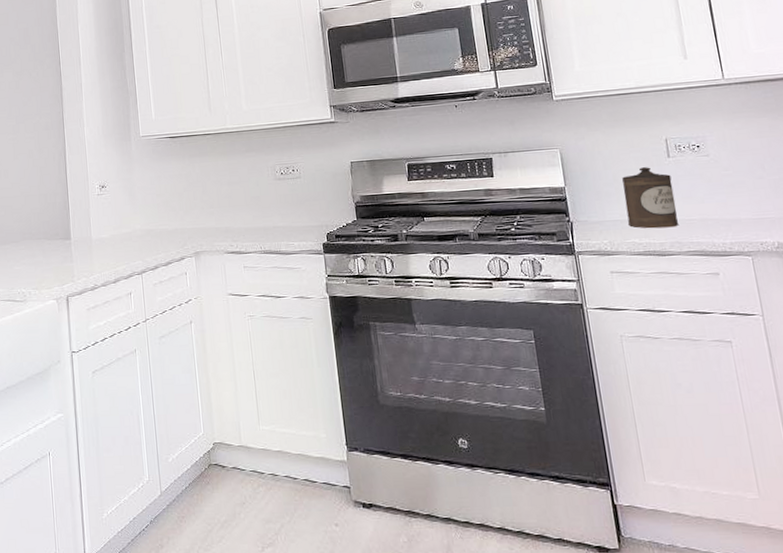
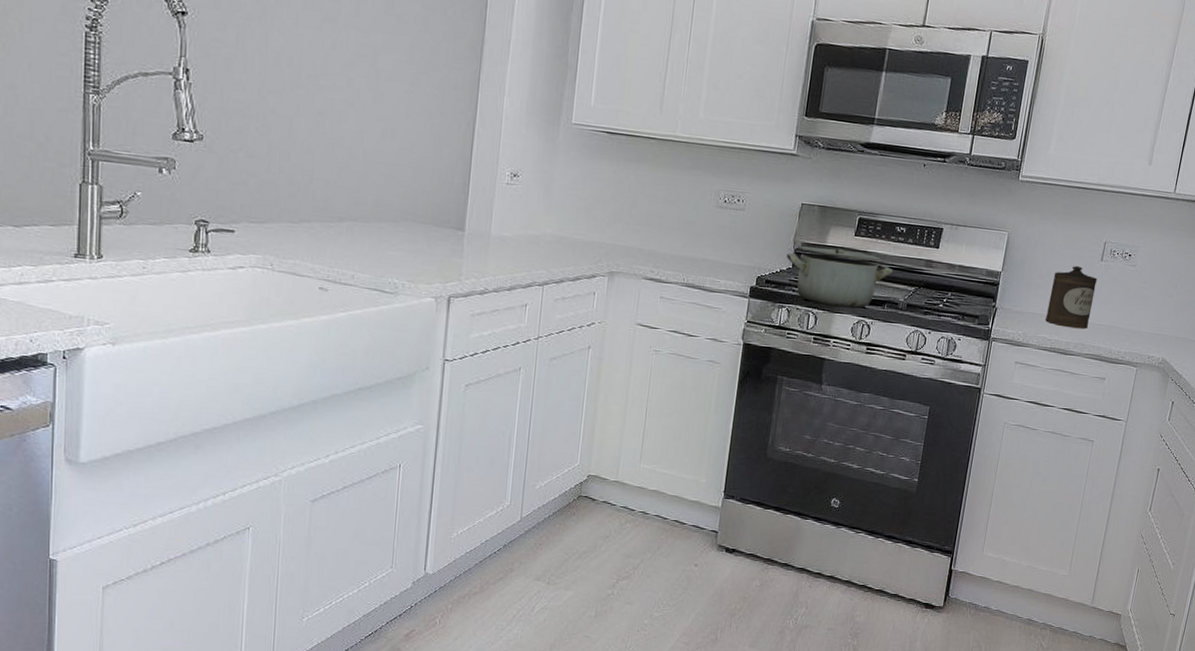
saucepan: none [349,194,455,249] -> present [787,246,893,309]

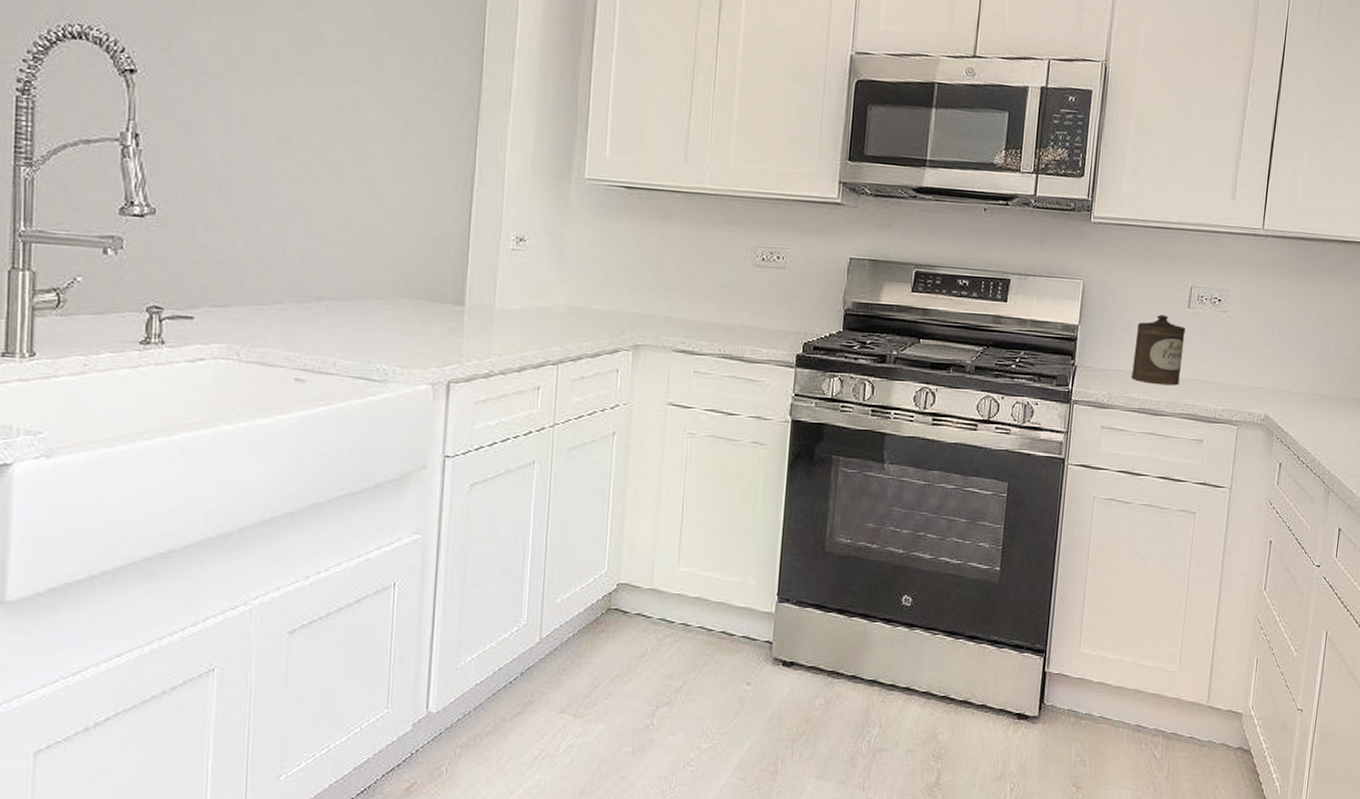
saucepan: present [787,246,893,309] -> none [836,305,957,375]

